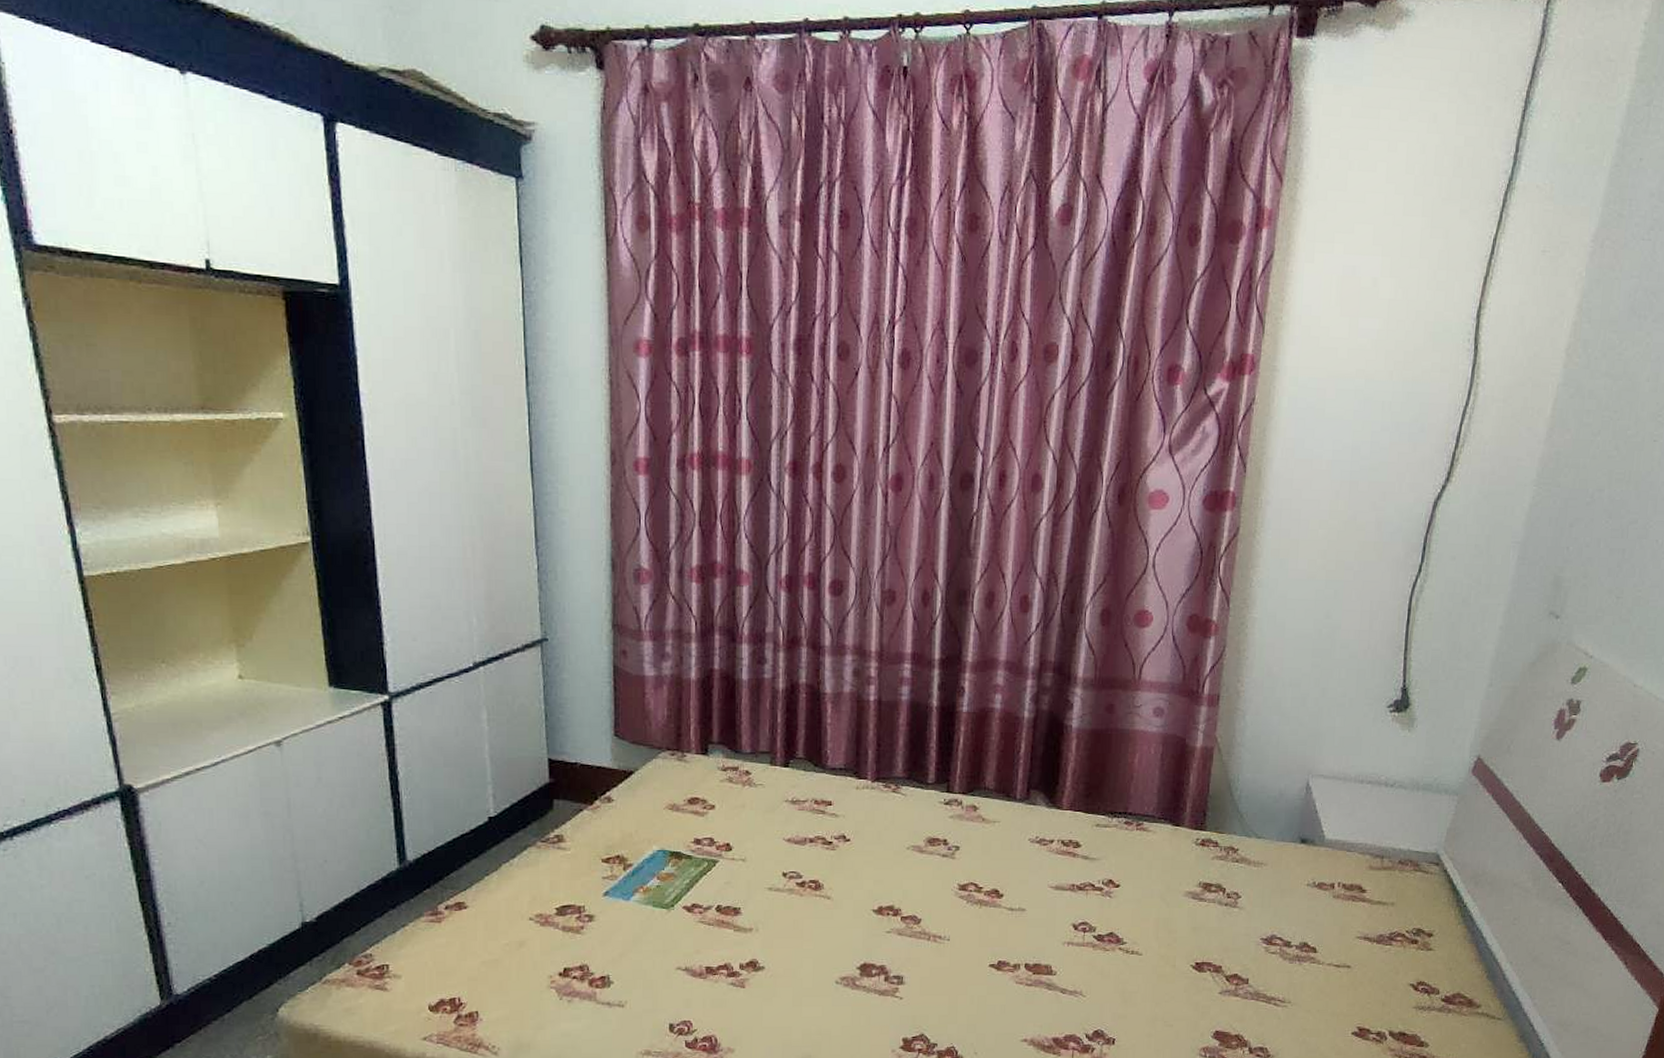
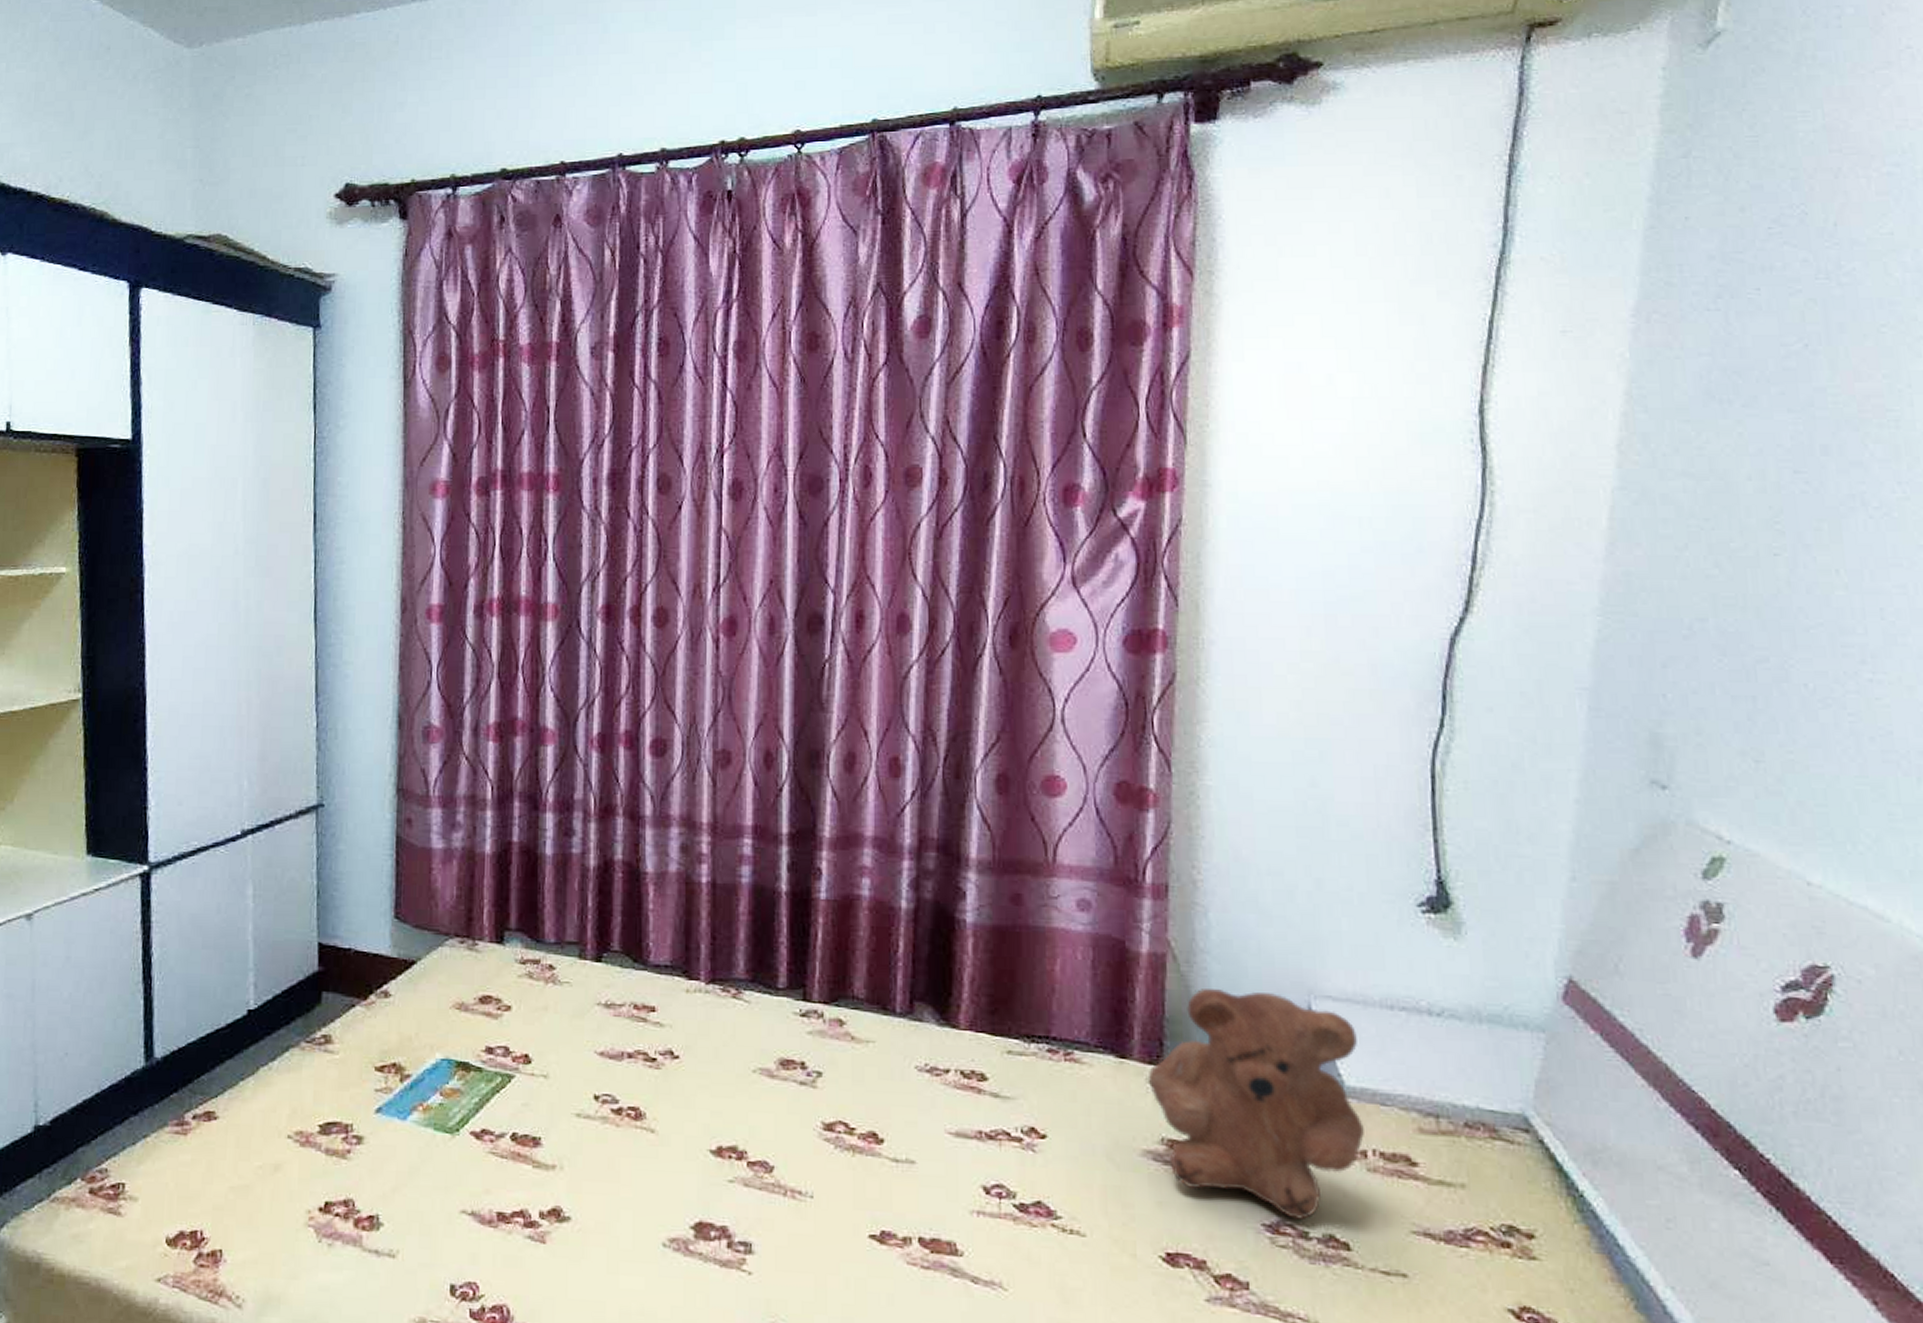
teddy bear: none [1193,773,1337,933] -> present [1147,989,1364,1220]

